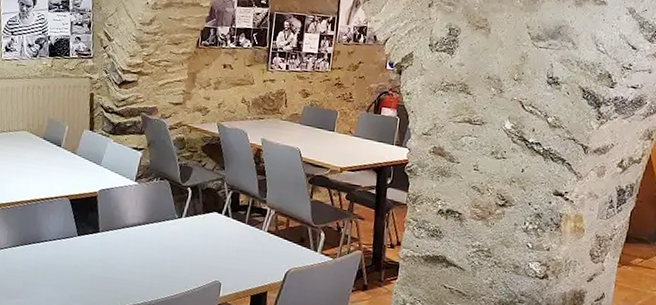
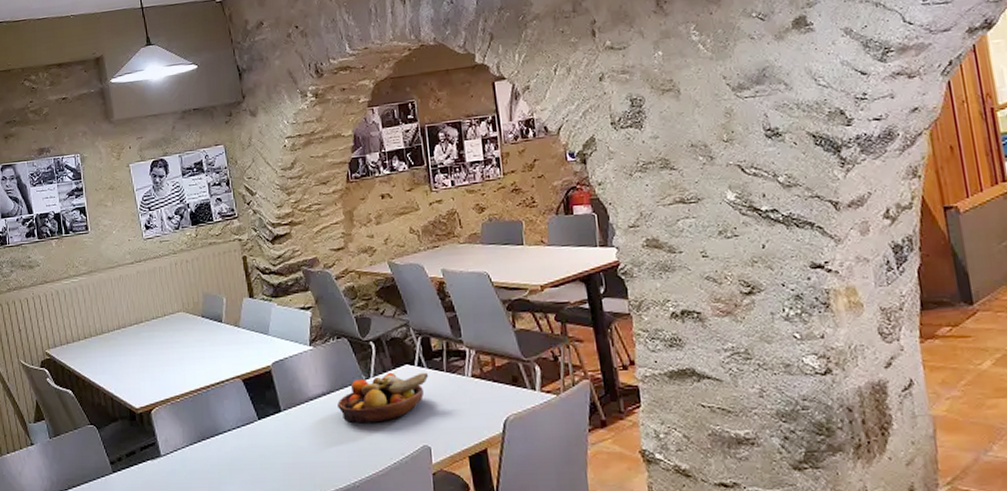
fruit bowl: none [149,216,232,256] -> present [337,372,429,424]

